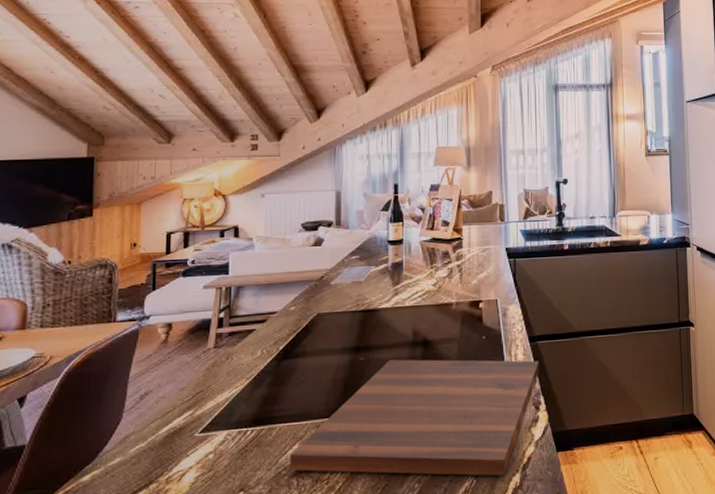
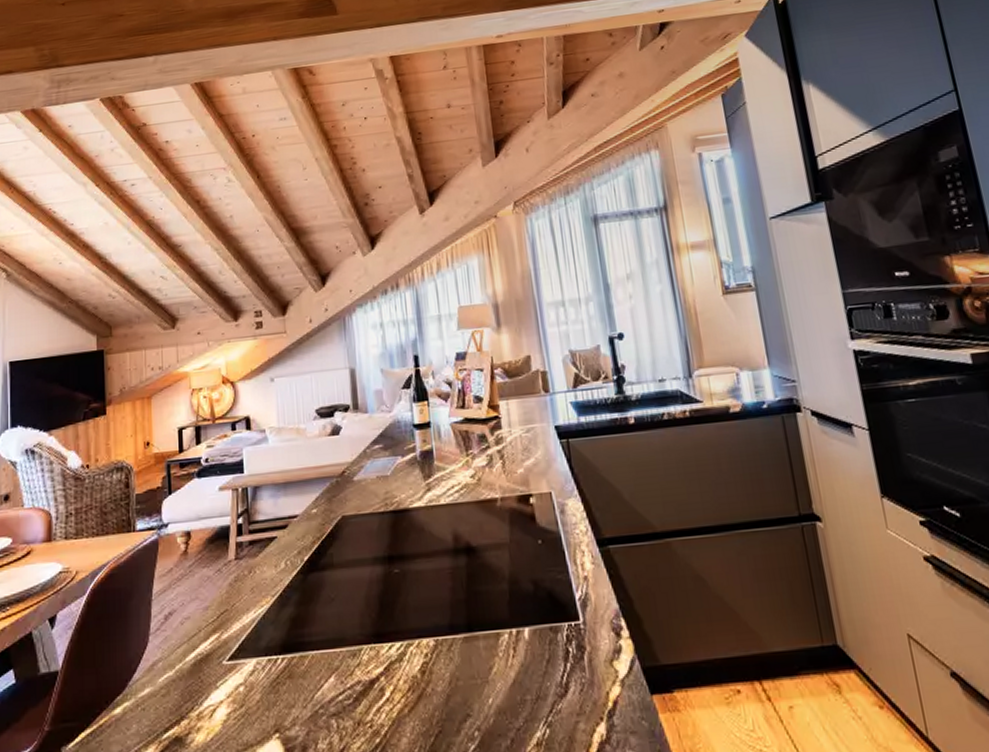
cutting board: present [290,359,539,477] -> none [326,570,615,726]

